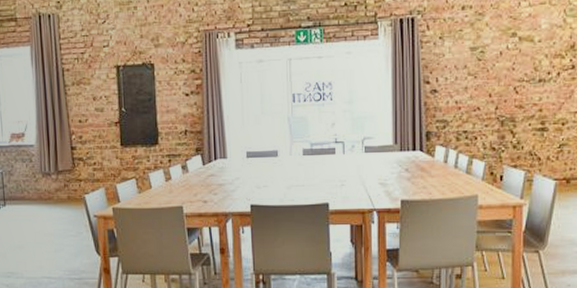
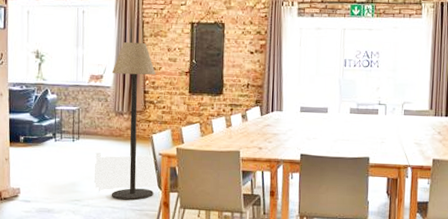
storage bin: none [24,218,95,262] -> present [93,152,158,192]
floor lamp: none [33,92,92,269] -> present [111,42,156,201]

